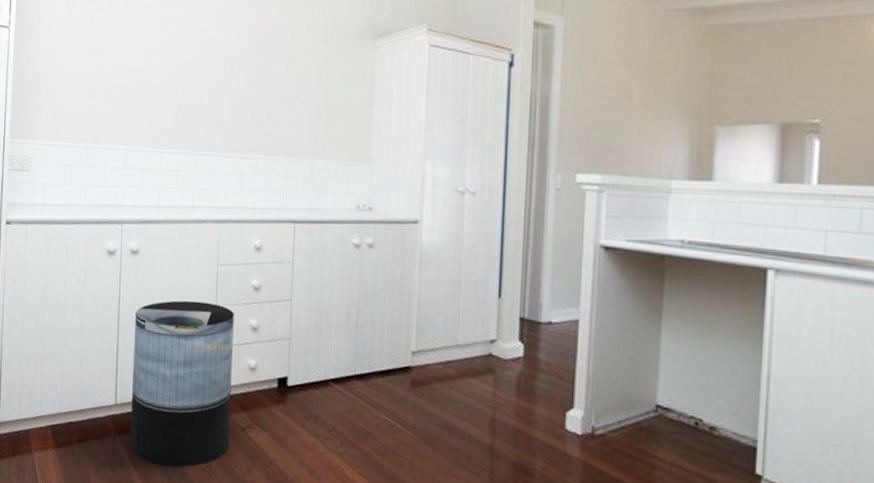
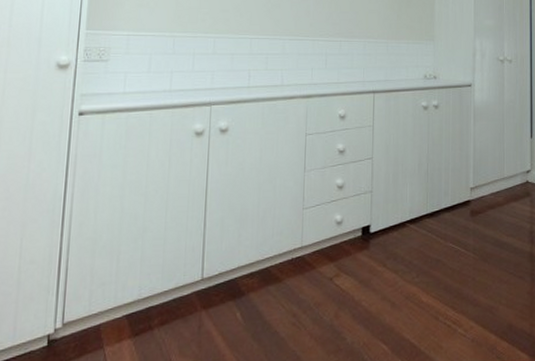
trash can: present [130,300,234,468] -> none [217,169,322,330]

